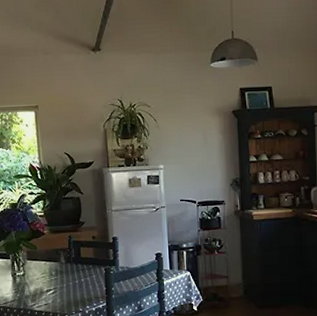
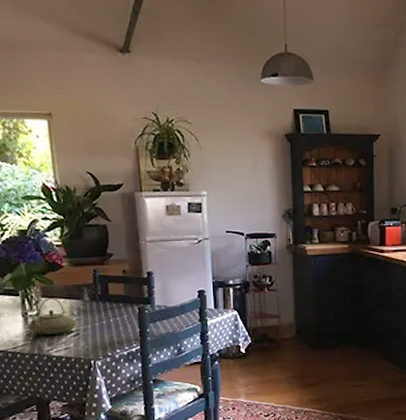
teapot: none [16,260,54,292] -> present [28,298,77,335]

